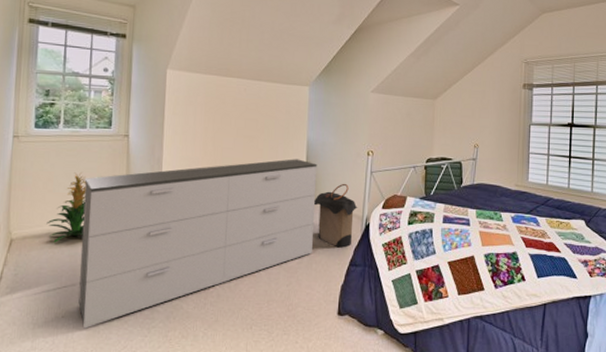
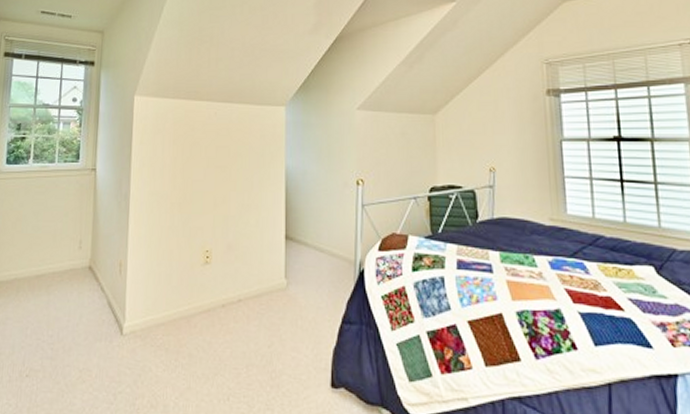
indoor plant: present [46,172,87,243] -> none [14,211,54,290]
dresser: present [78,159,318,329] -> none [42,191,299,391]
laundry hamper: present [314,183,358,248] -> none [297,219,349,300]

